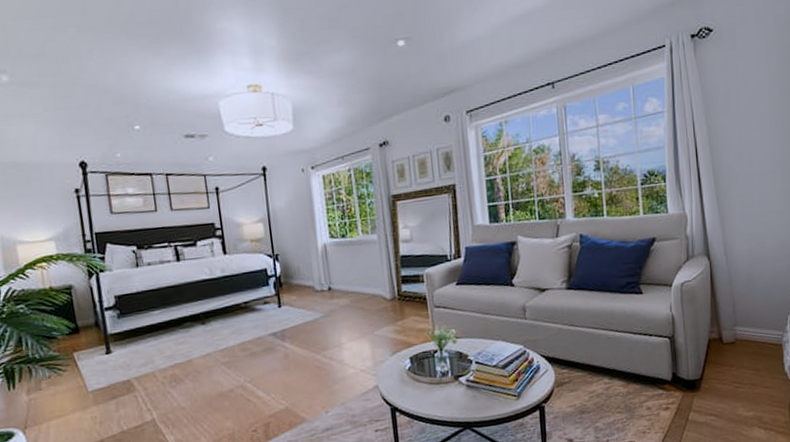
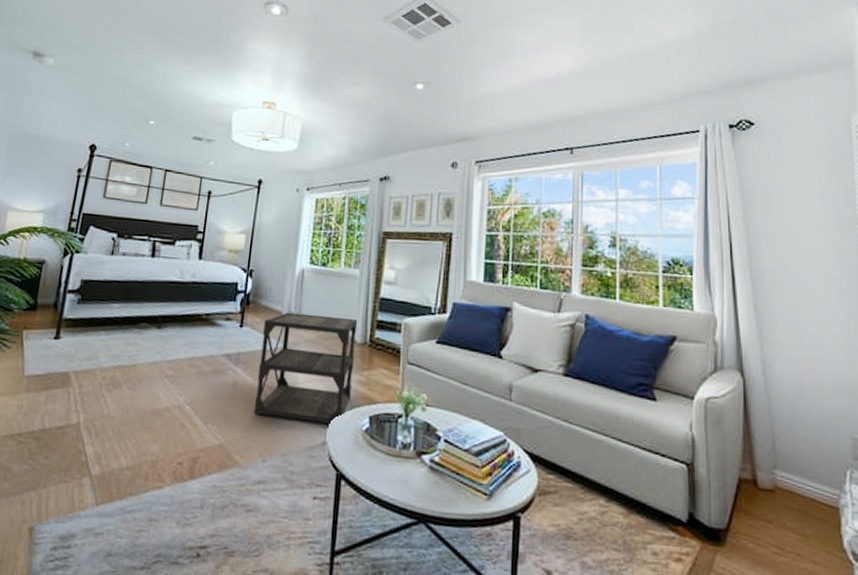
side table: none [300,279,391,377] -> present [253,312,358,424]

